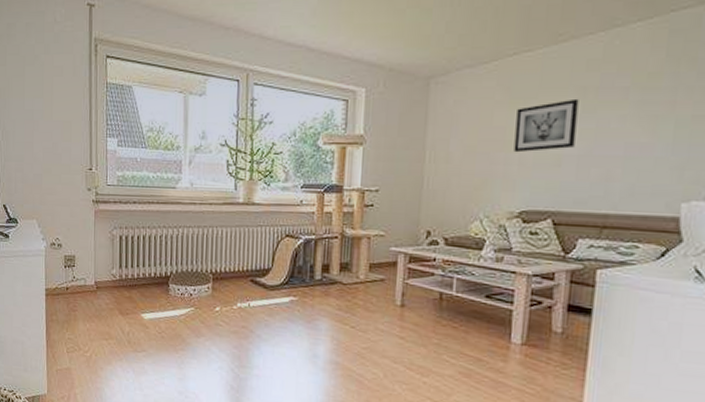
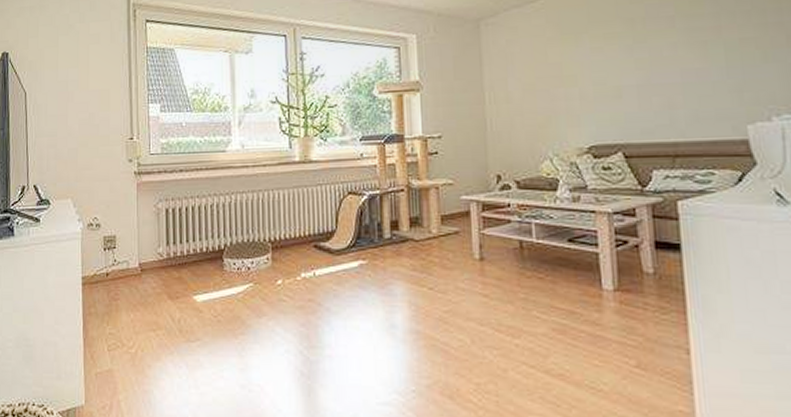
wall art: present [514,98,579,153] -> none [570,30,632,88]

